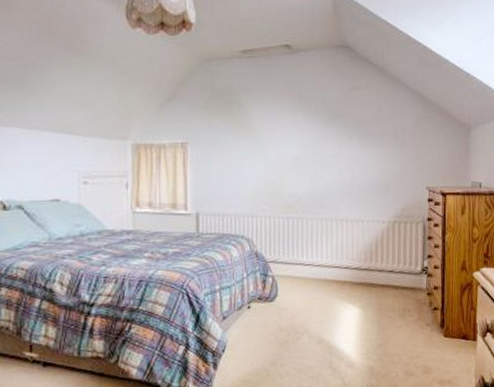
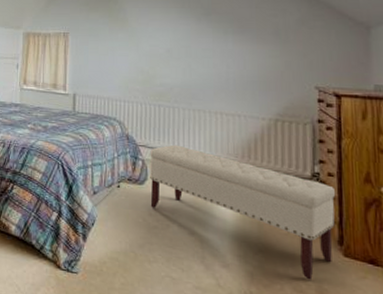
bench: none [279,256,440,363] -> present [150,144,336,280]

